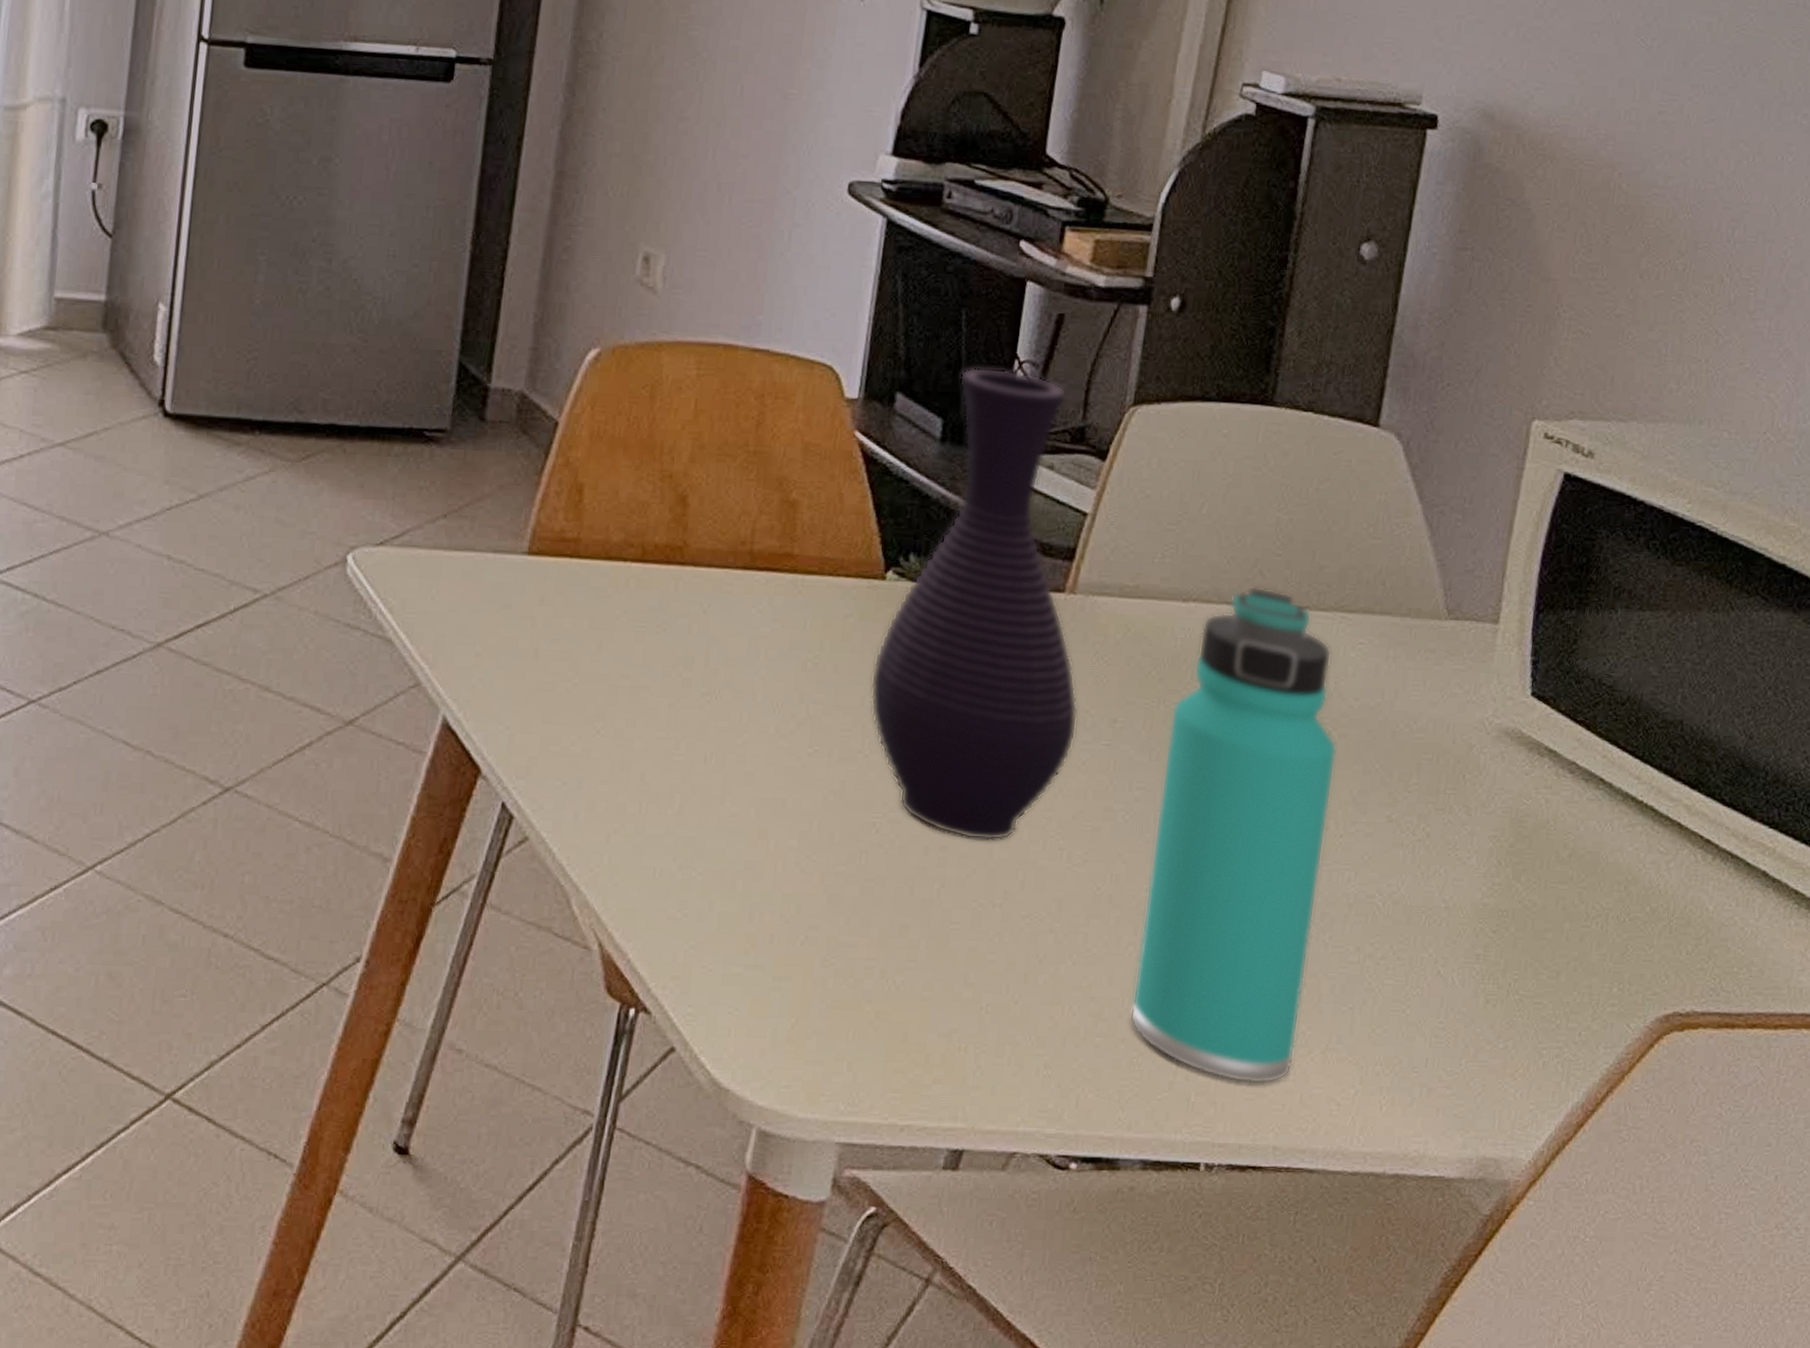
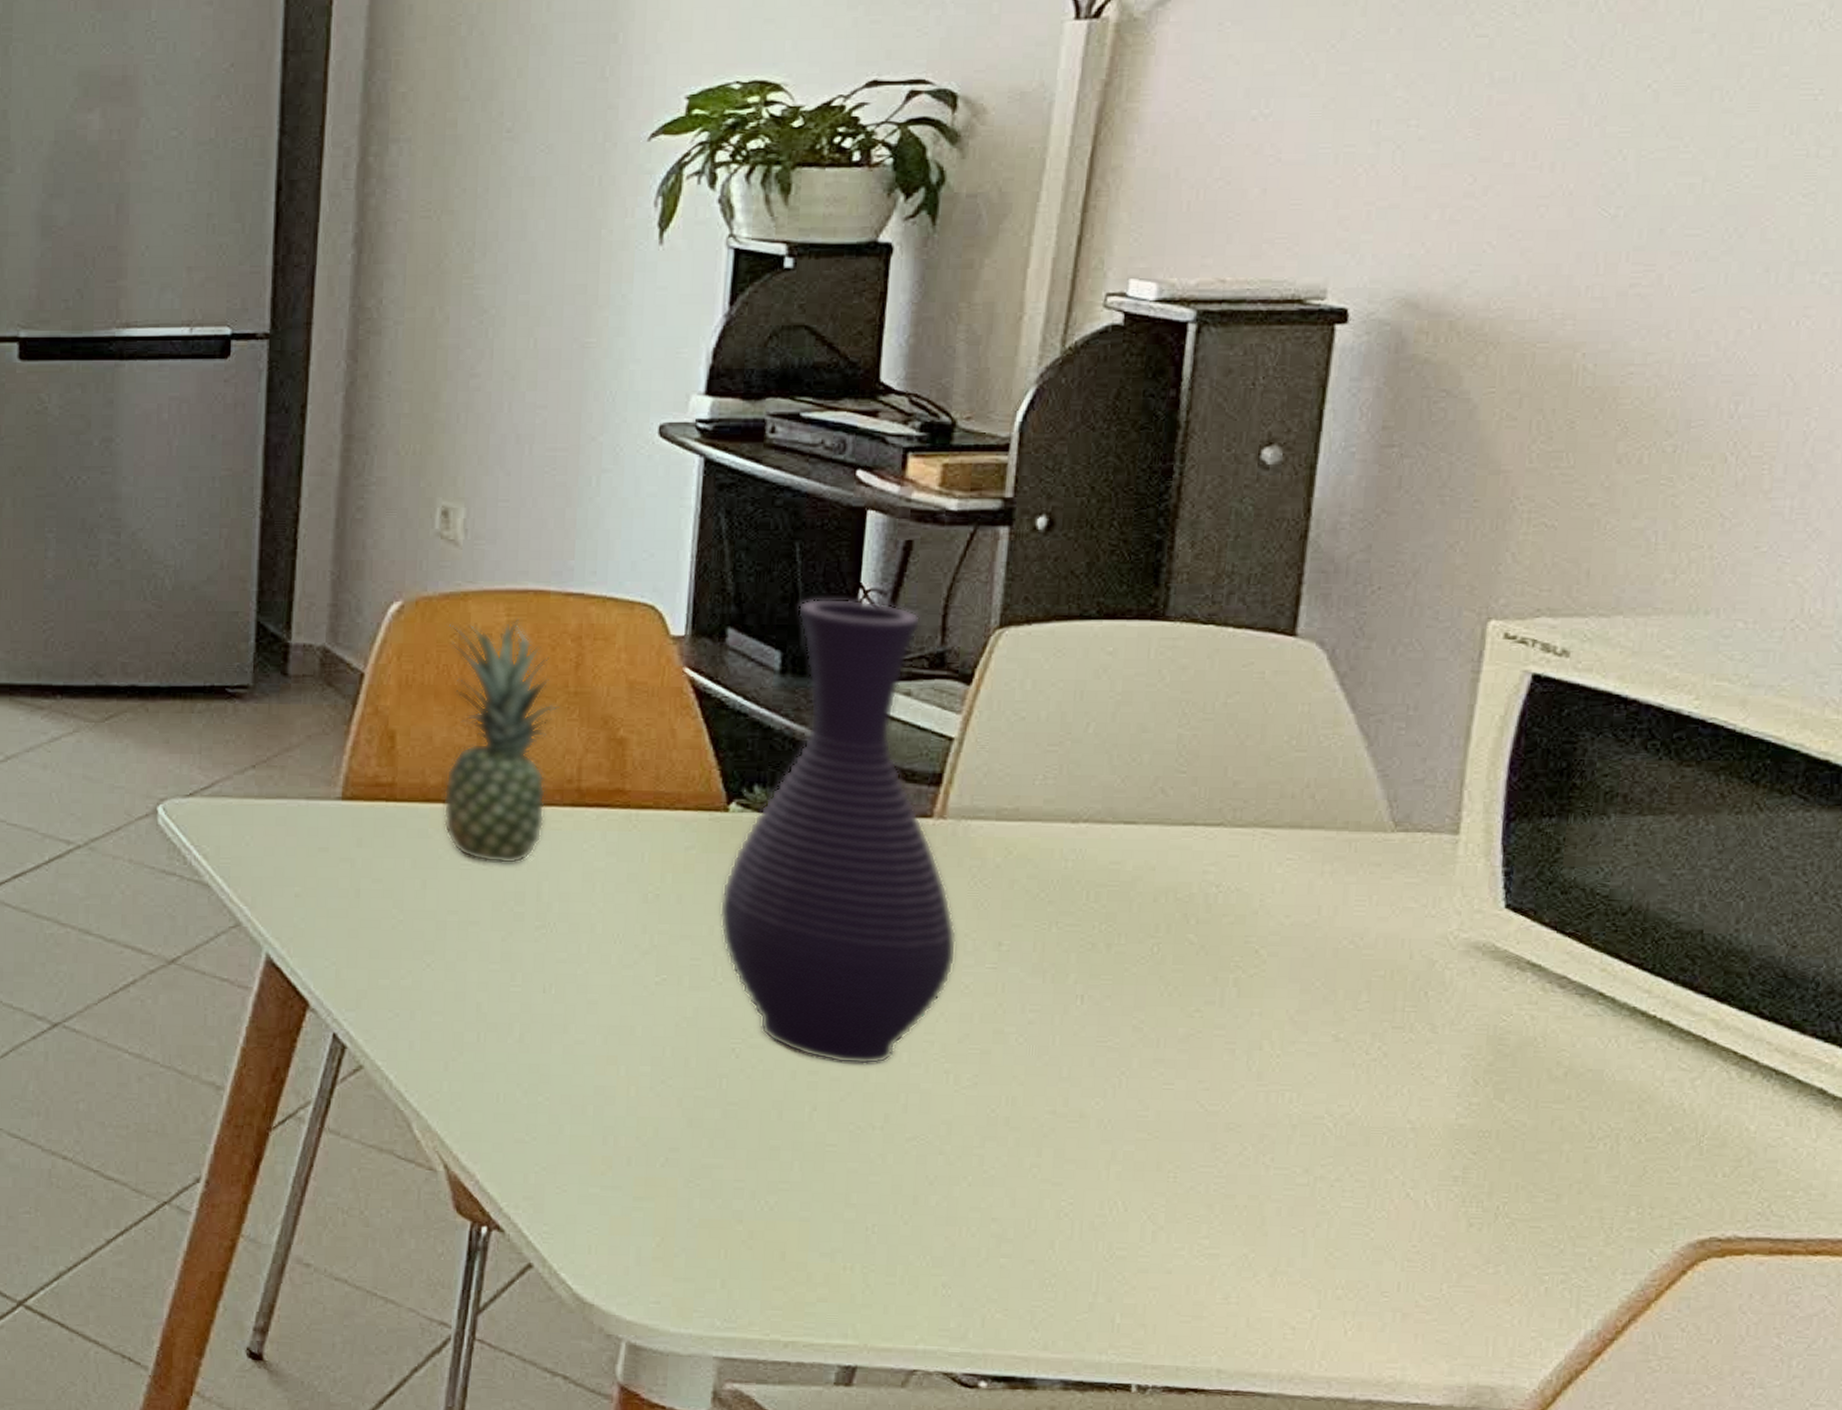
fruit: none [623,373,739,628] -> present [442,619,559,864]
thermos bottle: present [1130,587,1338,1084] -> none [1038,805,1268,1307]

